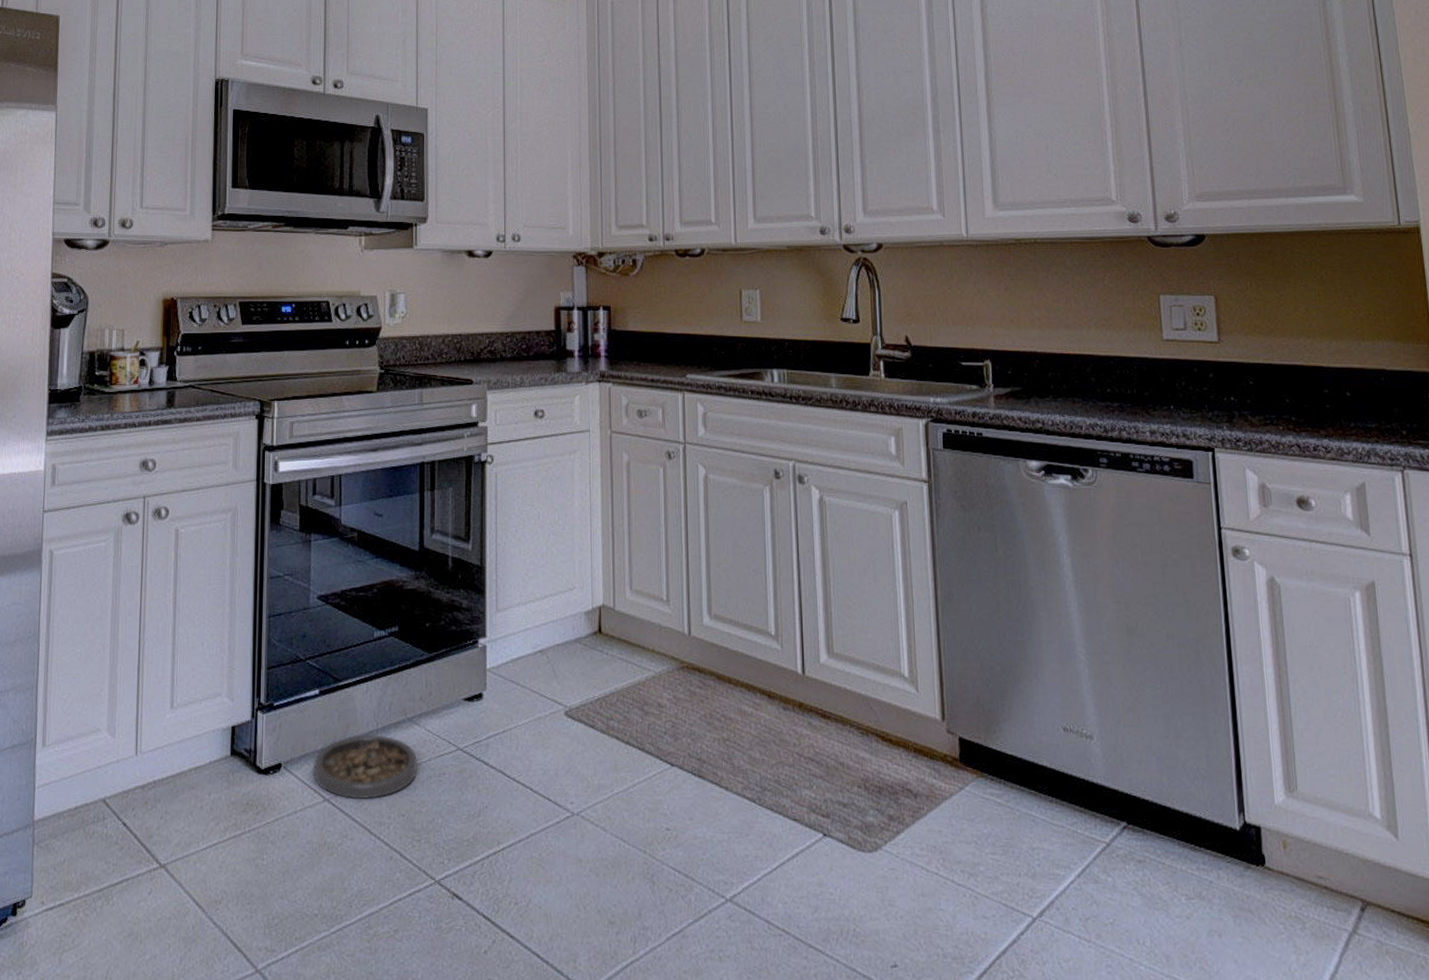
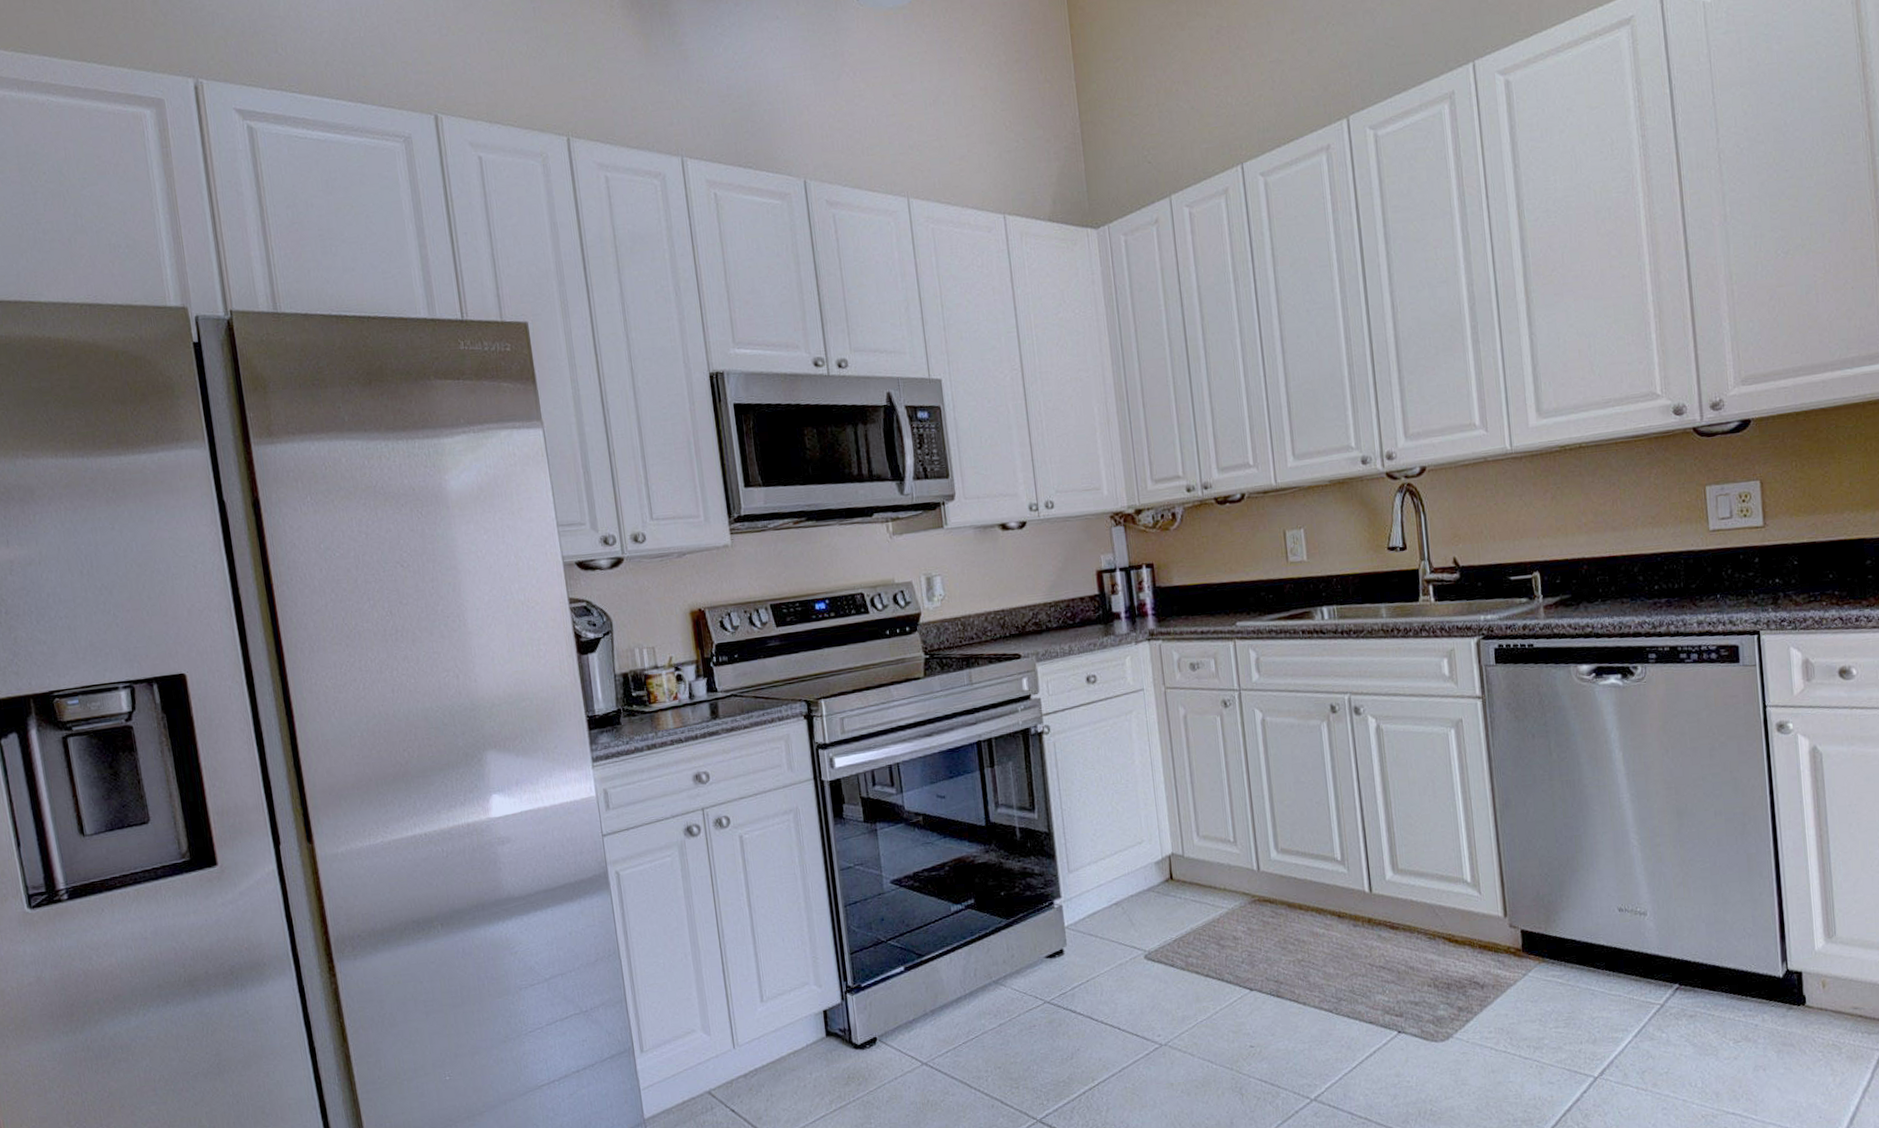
pet bowl: present [314,734,418,800] -> none [907,999,1009,1060]

